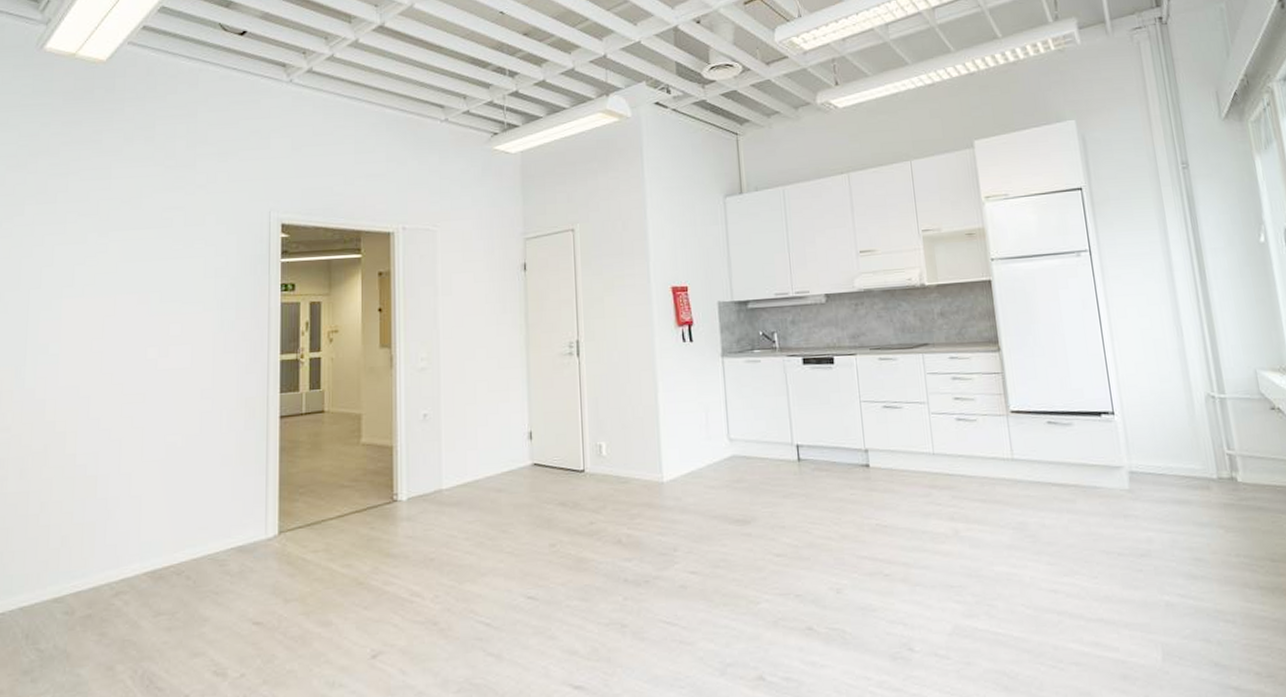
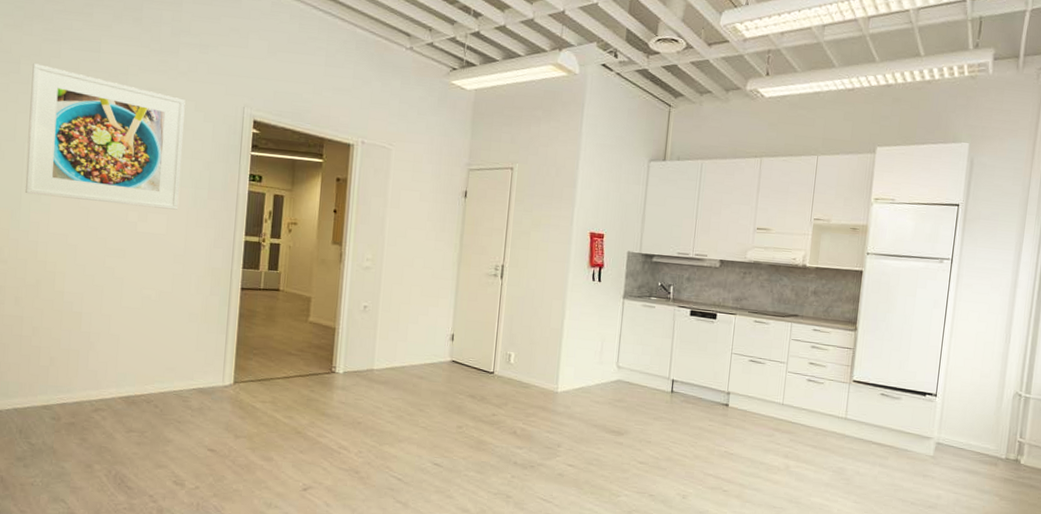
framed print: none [30,202,205,347] -> present [25,63,185,210]

